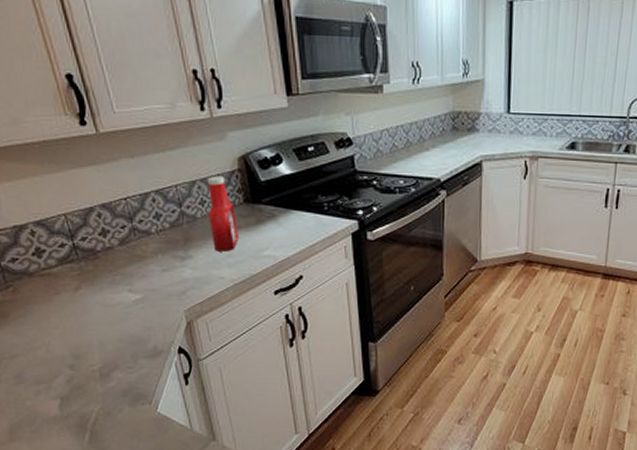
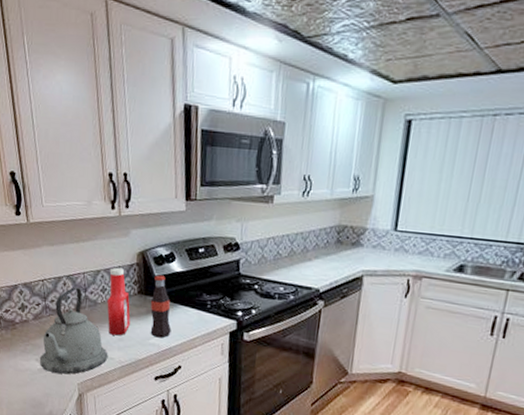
kettle: none [133,203,217,303] -> present [39,287,108,374]
bottle: none [259,180,287,248] -> present [150,275,172,338]

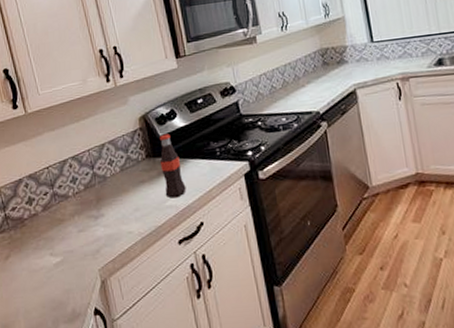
kettle: present [39,287,108,374] -> none [54,166,126,265]
ketchup bottle: present [107,268,131,336] -> none [114,137,143,207]

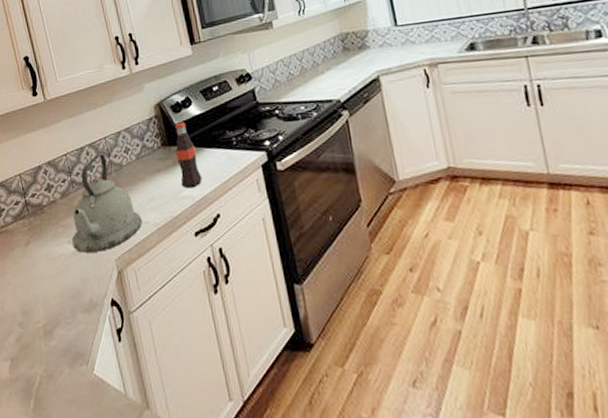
kettle: none [54,166,126,265] -> present [71,154,143,254]

